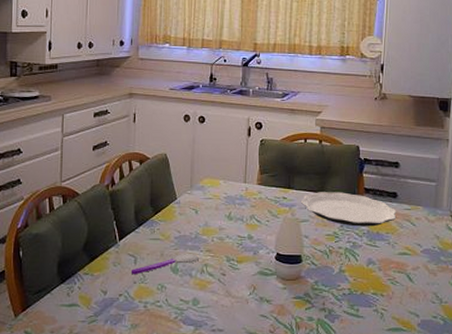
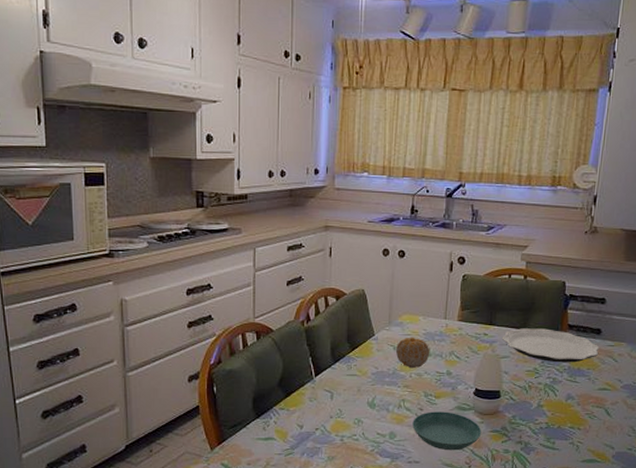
spoon: present [131,254,199,275] -> none [327,389,396,410]
fruit: none [197,200,231,233] -> present [395,337,430,369]
saucer: none [215,277,285,318] -> present [412,411,482,451]

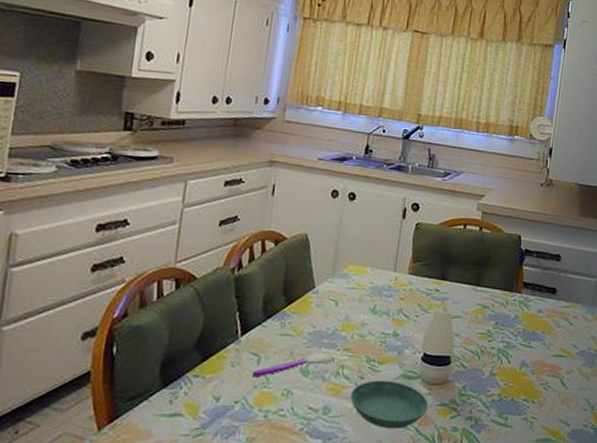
spoon: none [327,389,396,410] -> present [251,353,335,378]
fruit: present [395,337,430,369] -> none [337,291,376,329]
plate: present [501,328,599,363] -> none [454,284,555,325]

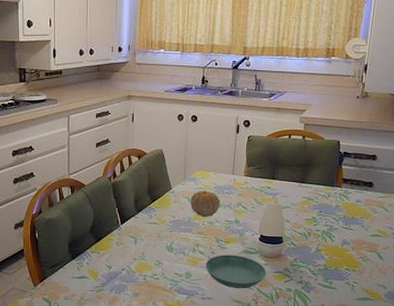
spoon: present [251,353,335,378] -> none [131,235,191,253]
fruit: none [337,291,376,329] -> present [190,190,220,218]

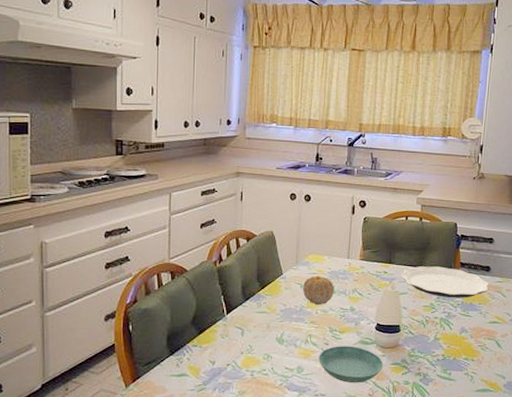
plate: none [283,182,372,212] -> present [400,266,489,298]

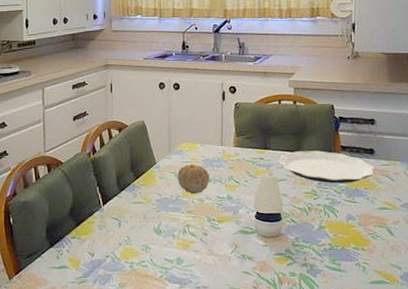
saucer: present [319,346,384,383] -> none [198,235,267,275]

